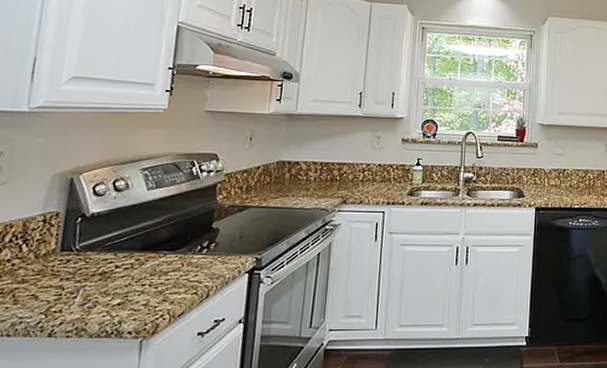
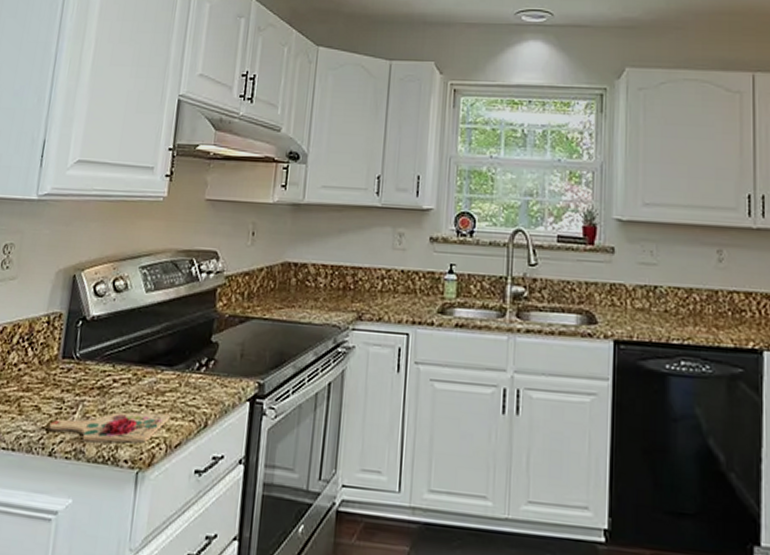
cutting board: none [48,290,173,321] -> present [49,411,170,443]

